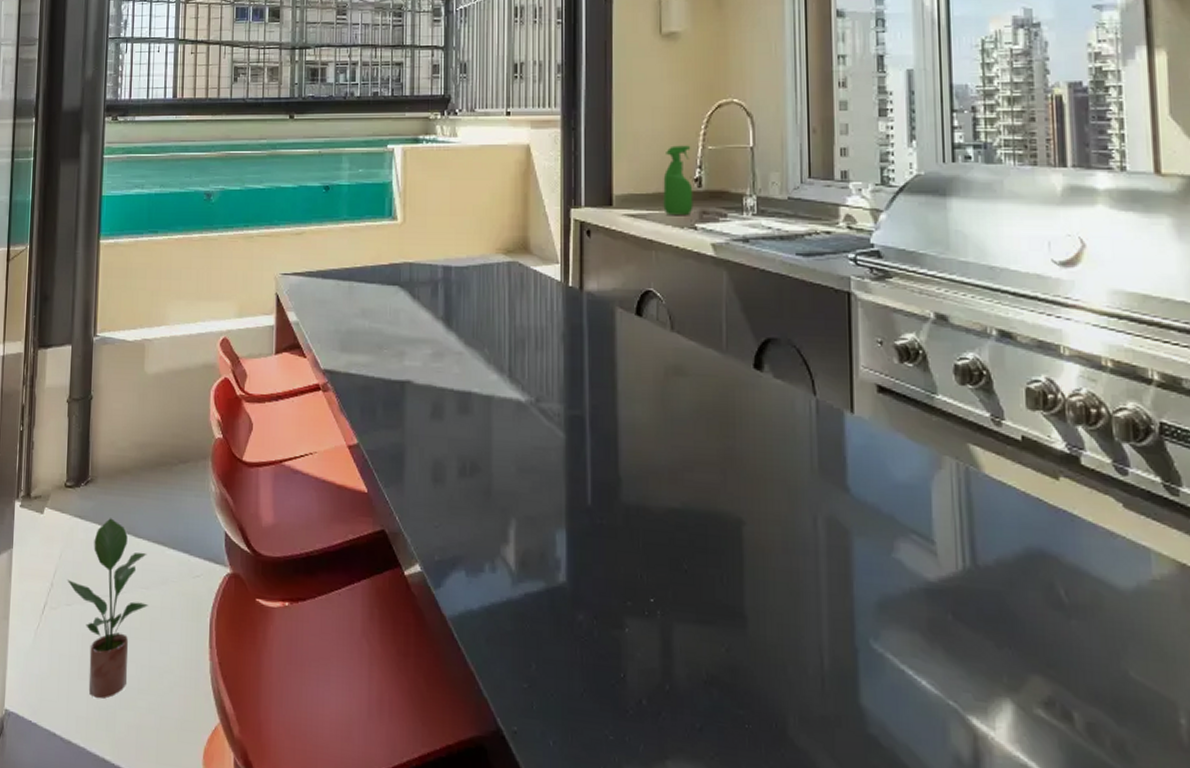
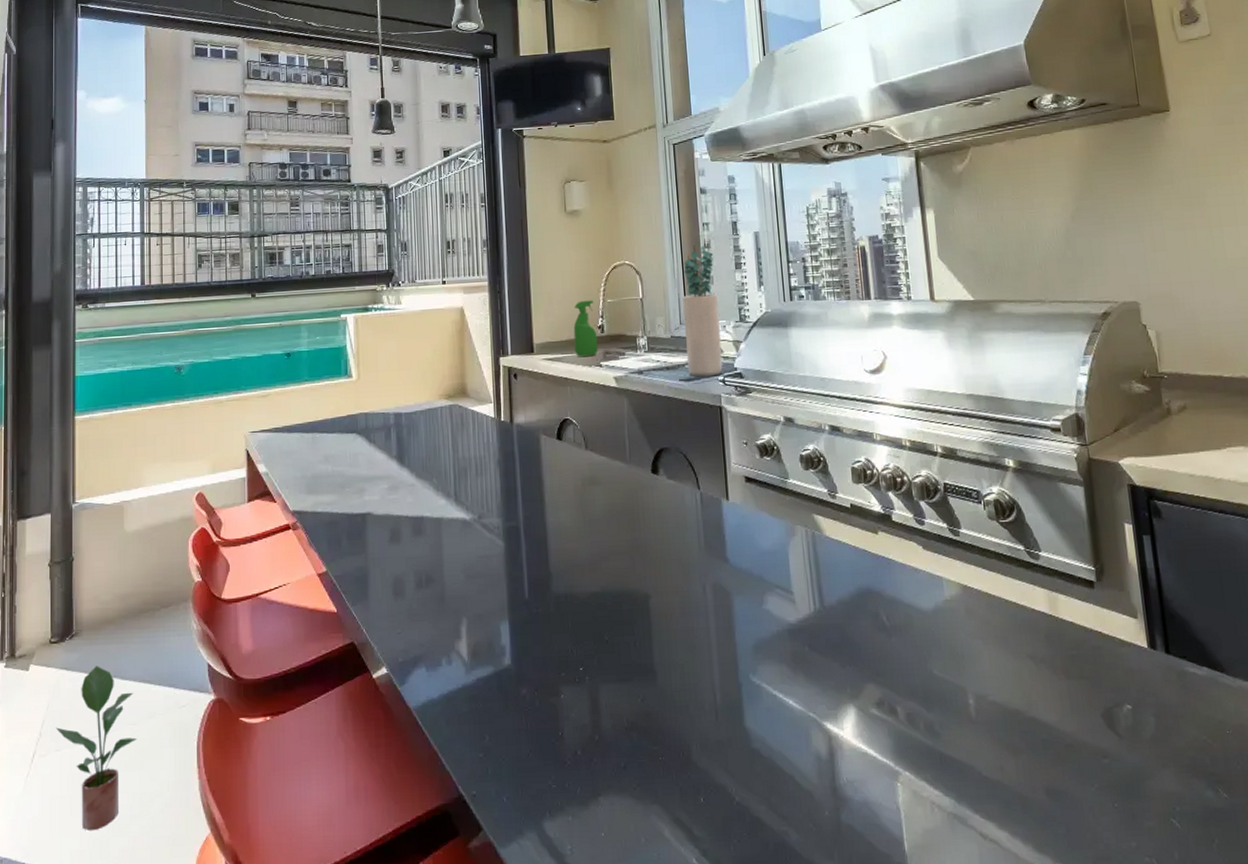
vase: none [805,75,855,253] -> present [682,239,723,377]

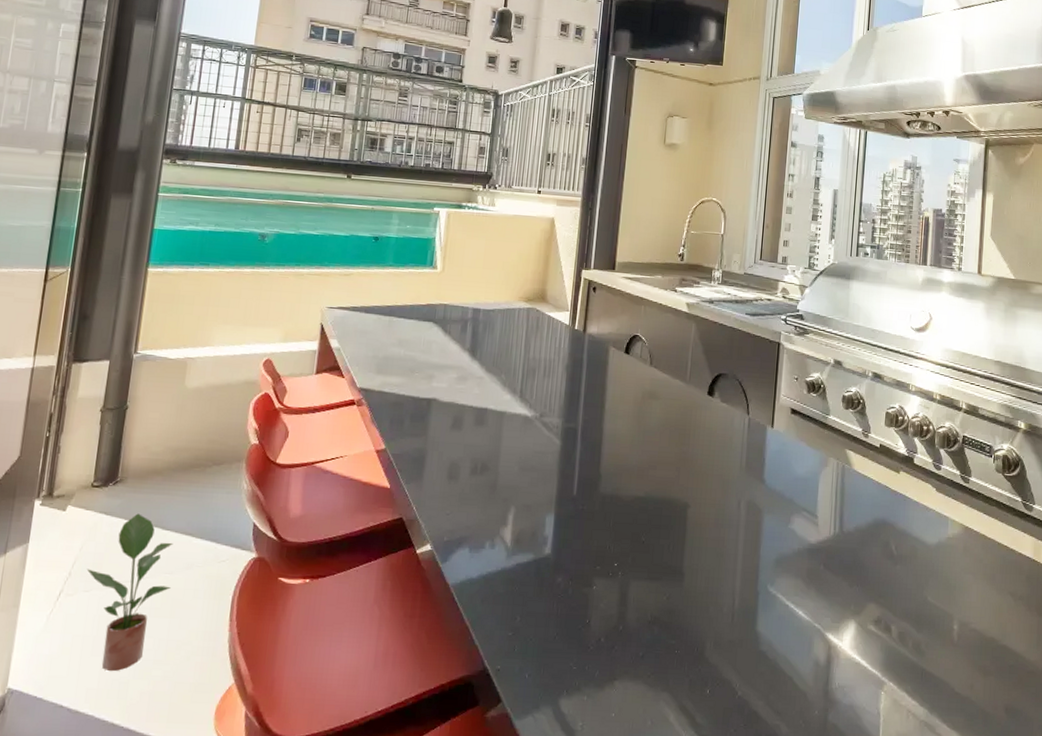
spray bottle: present [573,300,598,358] -> none [653,228,678,281]
vase: present [682,239,723,377] -> none [755,189,794,315]

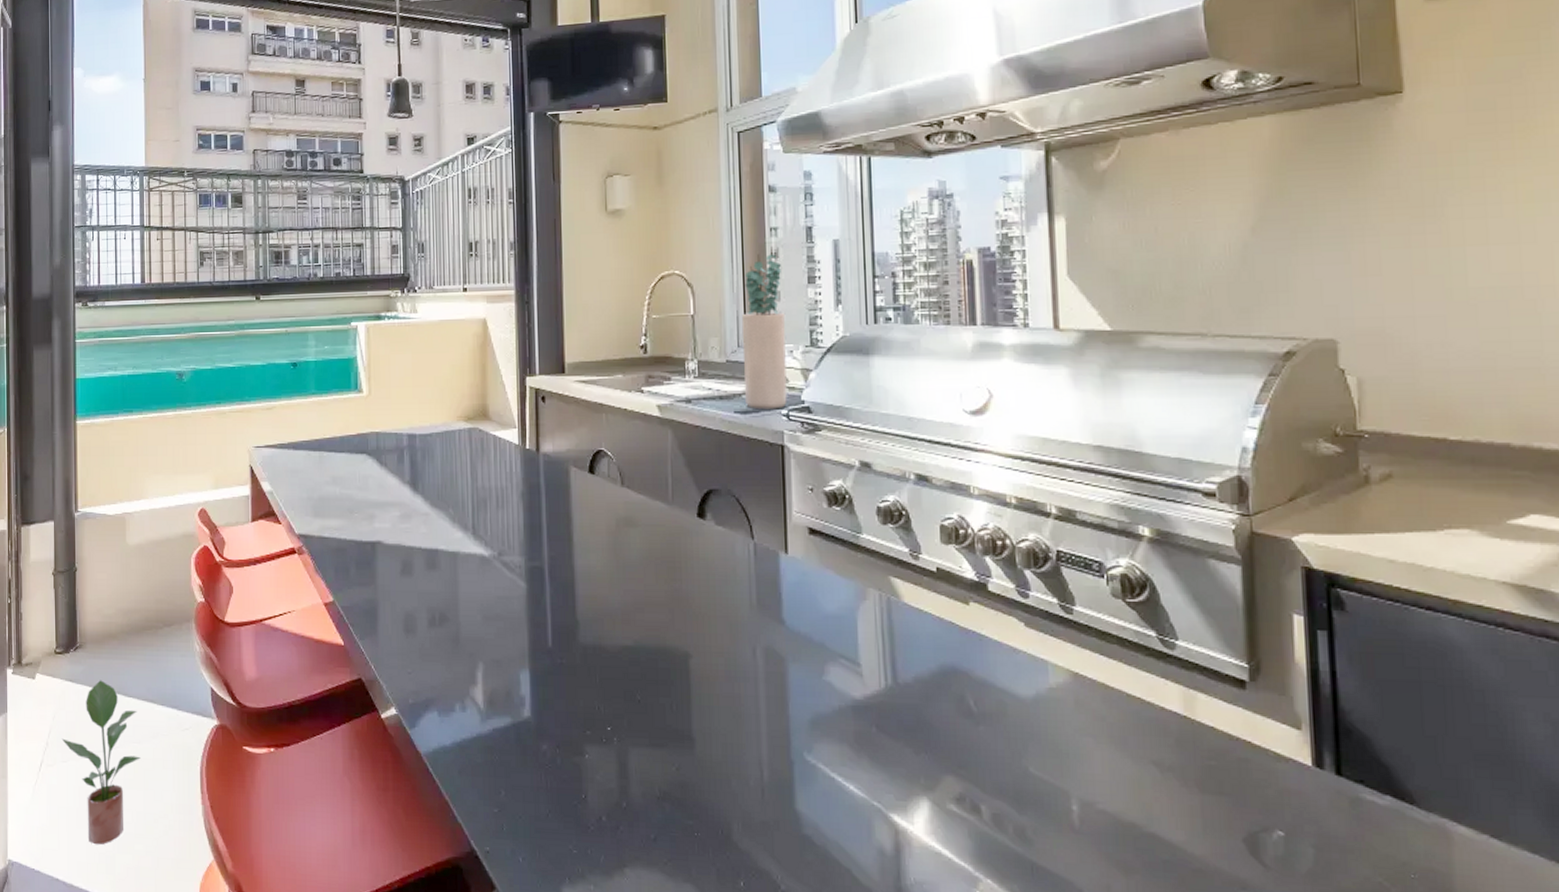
vase: none [755,189,794,315] -> present [741,246,787,410]

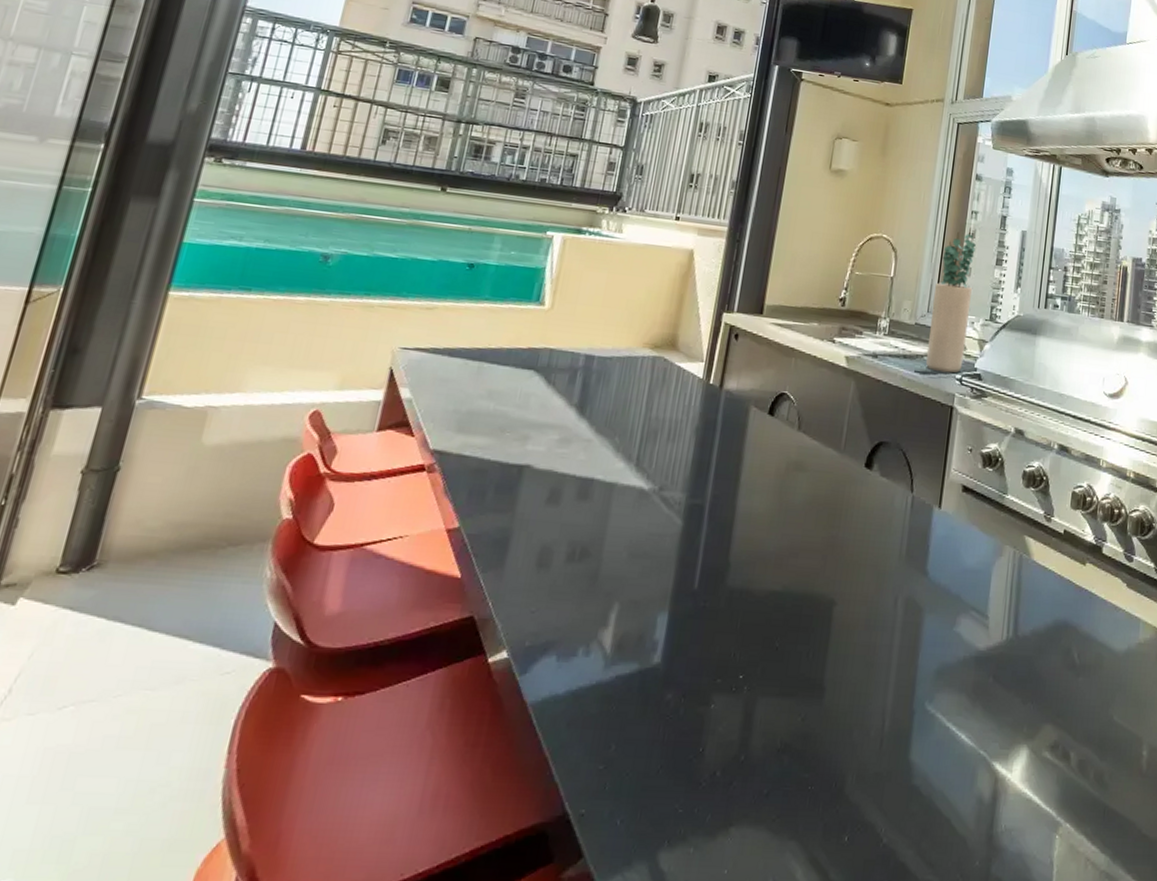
potted plant: present [61,680,141,845] -> none [34,609,162,826]

